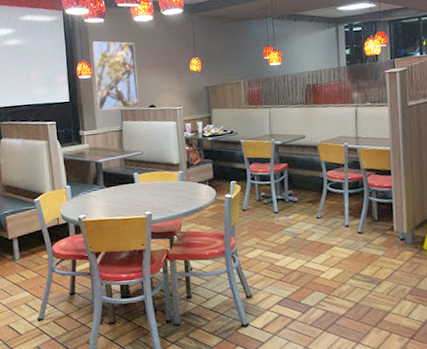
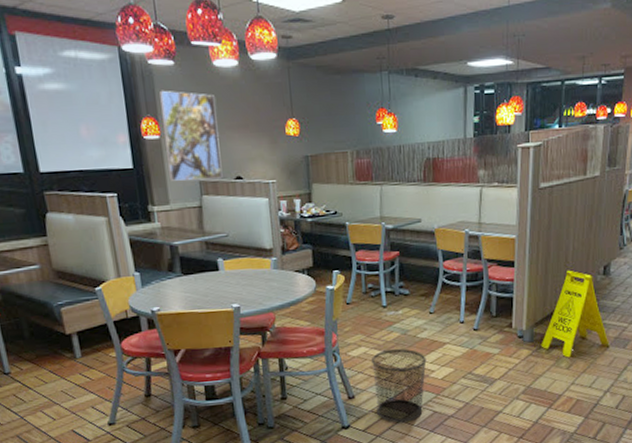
waste bin: none [266,251,317,322] -> present [371,349,427,423]

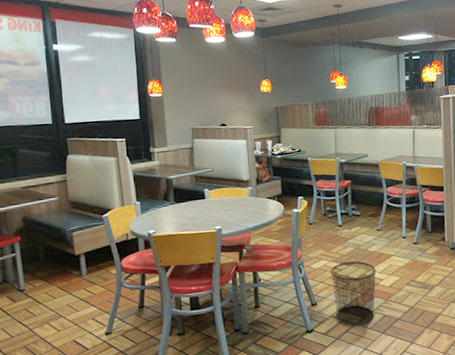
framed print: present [159,90,223,181] -> none [164,60,211,128]

